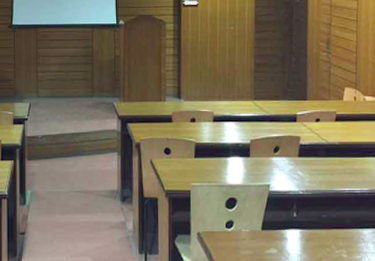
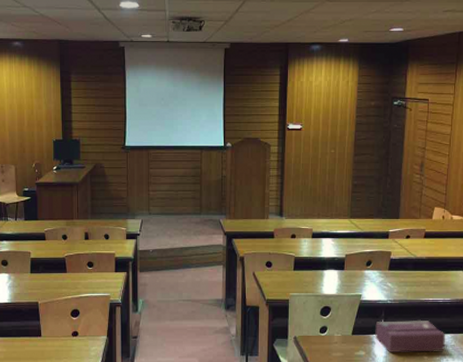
tissue box: none [287,212,366,250] -> present [375,319,445,352]

